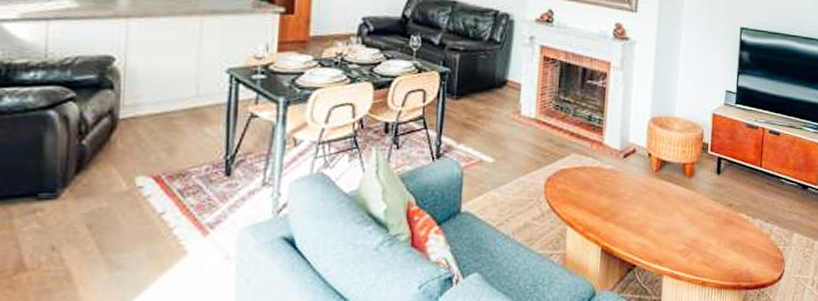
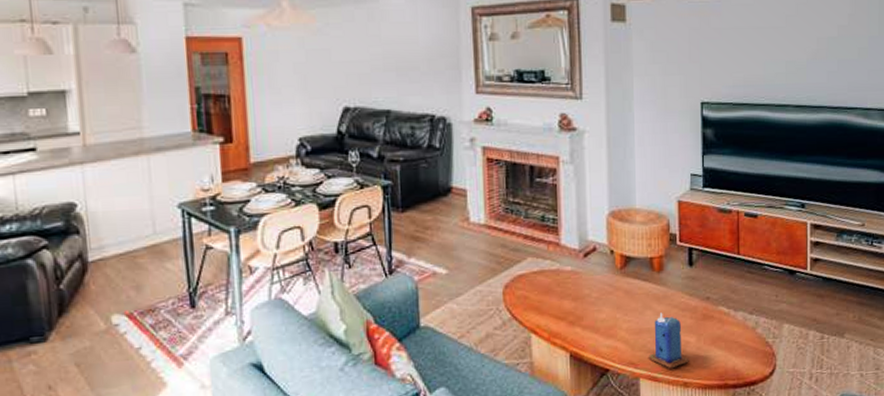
candle: none [672,215,709,268] -> present [648,312,689,369]

